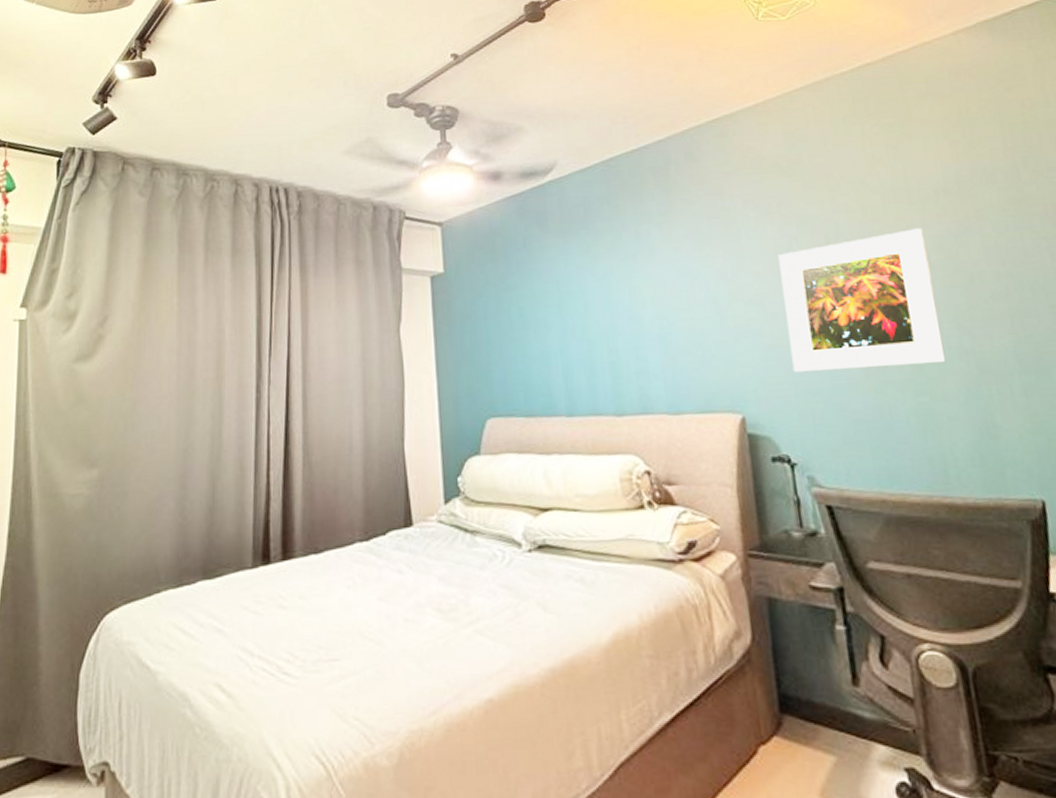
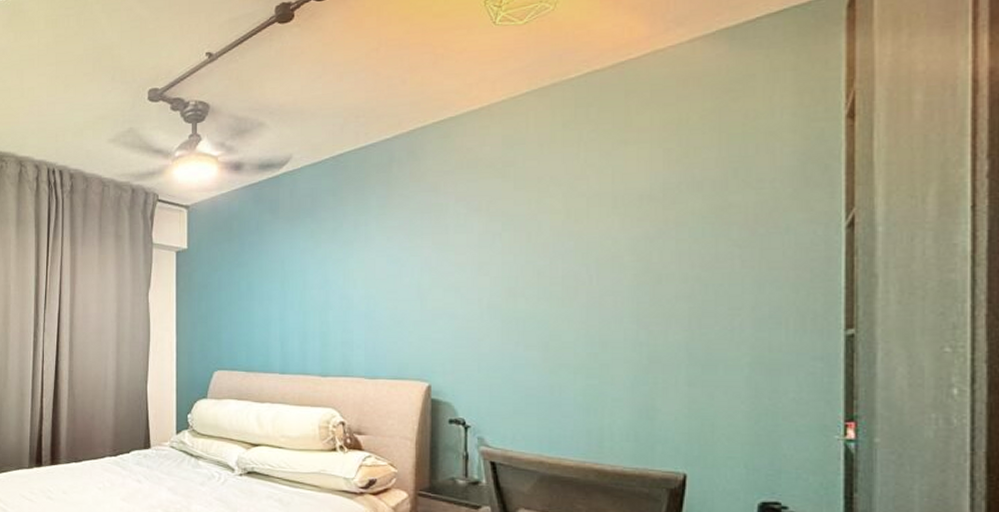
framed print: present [778,228,946,372] -> none [479,230,621,352]

